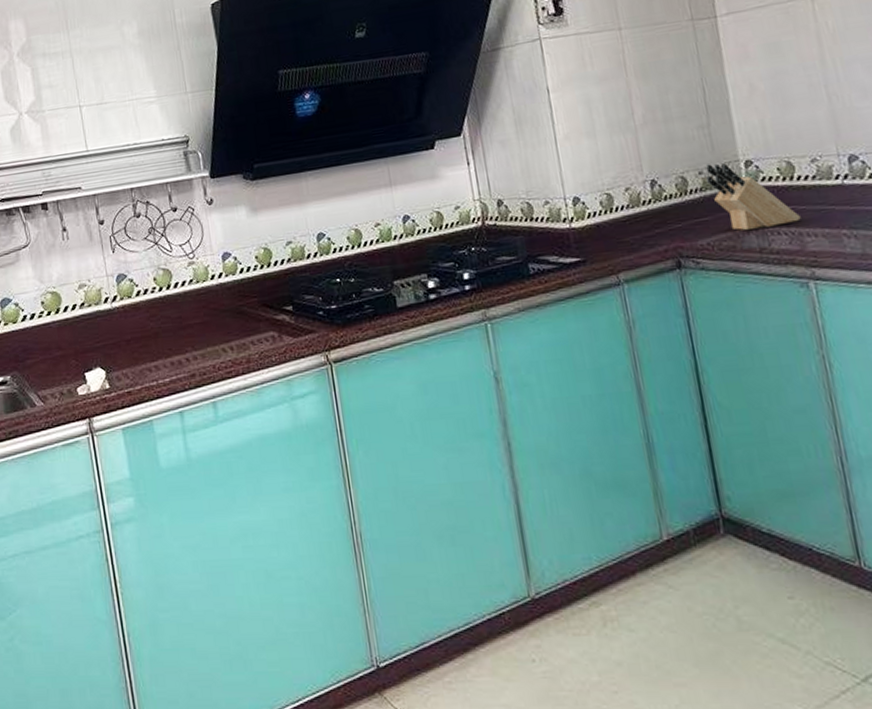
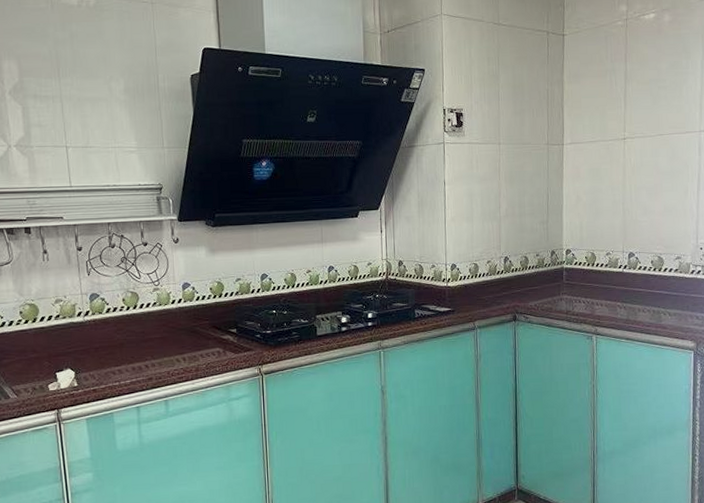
knife block: present [705,164,801,231] -> none [541,249,594,298]

